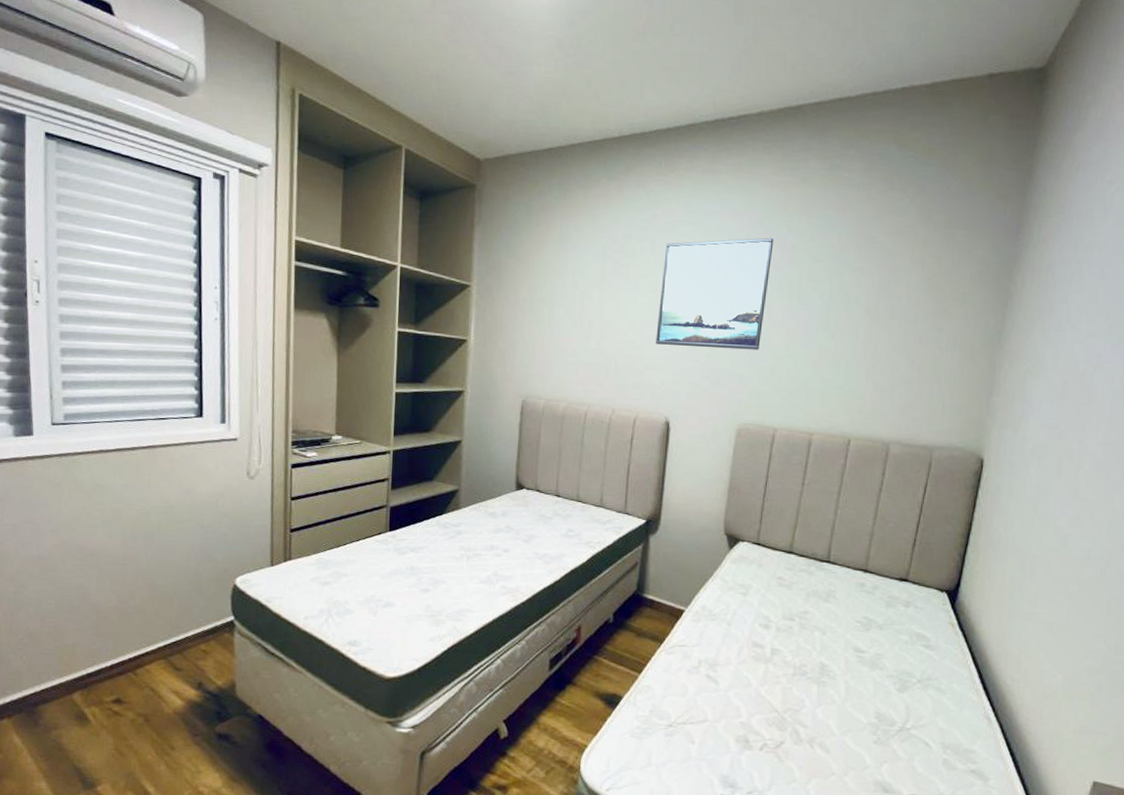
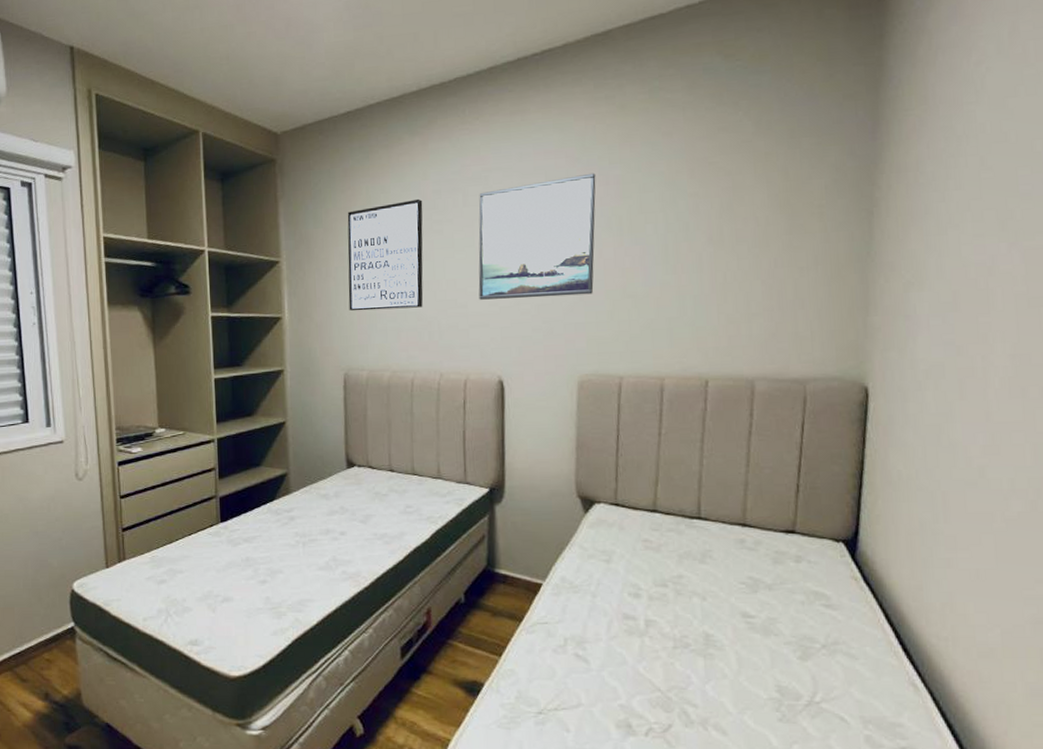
wall art: none [533,241,613,345] -> present [347,198,423,311]

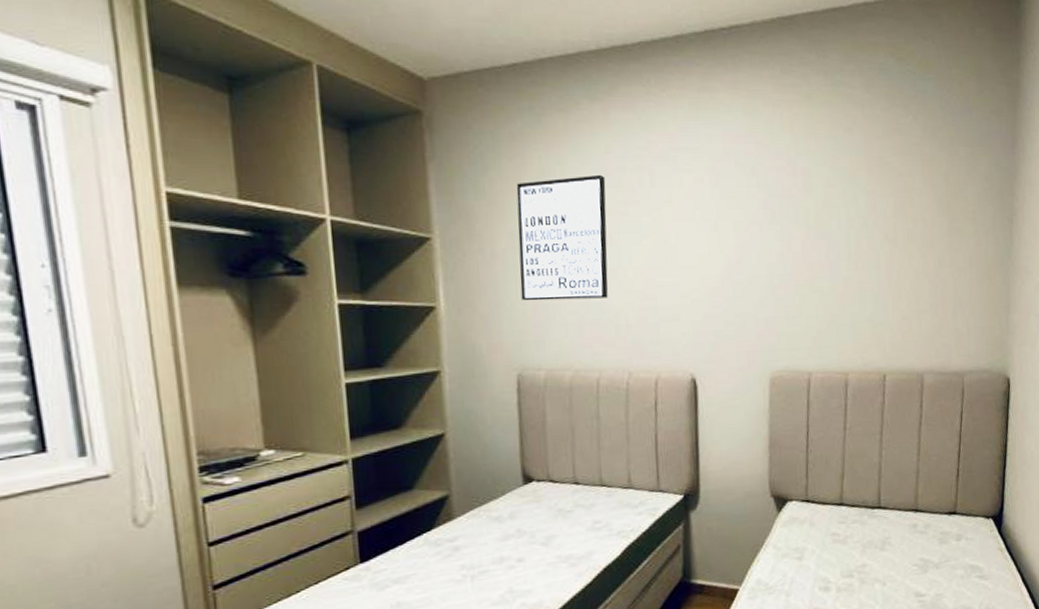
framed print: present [478,173,596,300] -> none [667,162,784,291]

